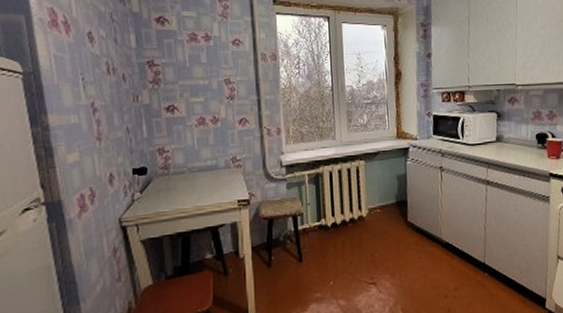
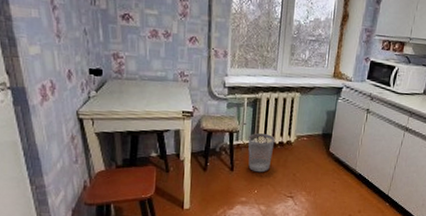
wastebasket: none [314,212,345,259] -> present [248,133,275,173]

